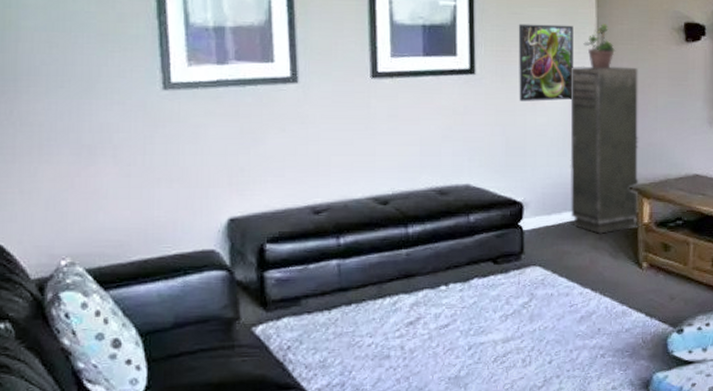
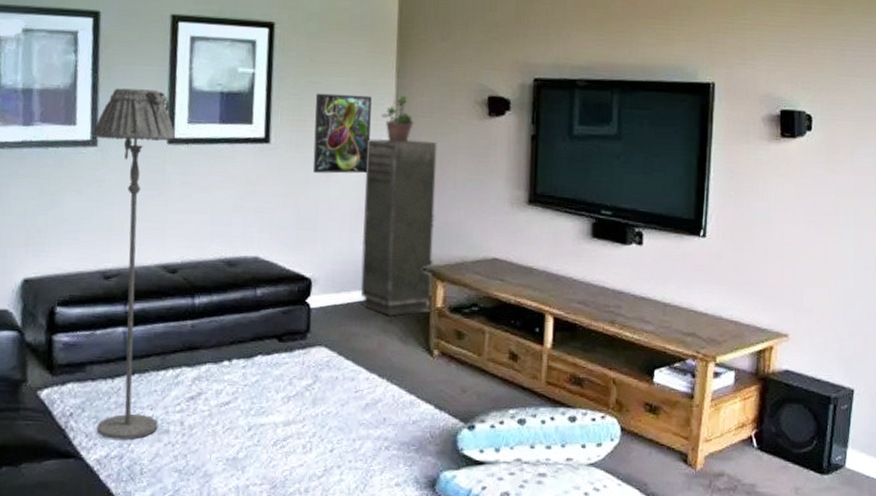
floor lamp: none [294,24,379,368] -> present [94,88,176,440]

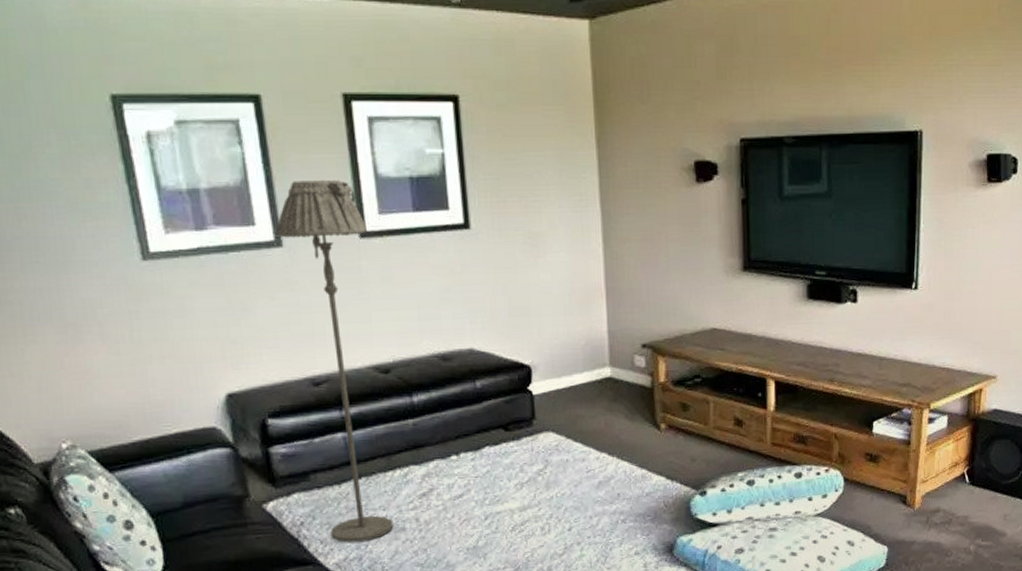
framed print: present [312,93,372,174] -> none [513,170,577,256]
storage cabinet: present [360,138,437,316] -> none [573,213,655,396]
potted plant: present [381,95,415,143] -> none [585,166,621,218]

